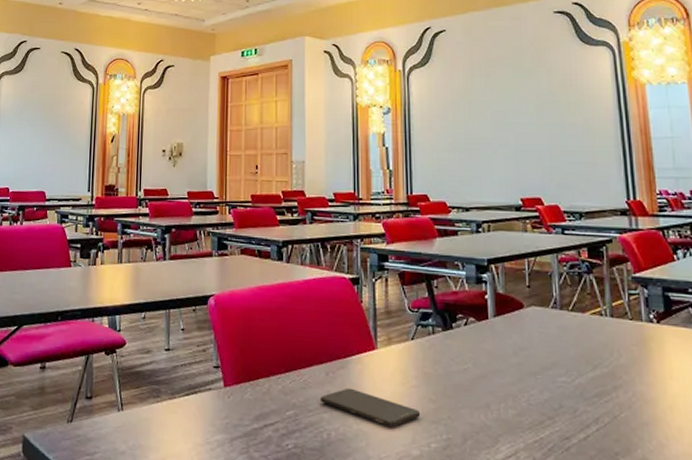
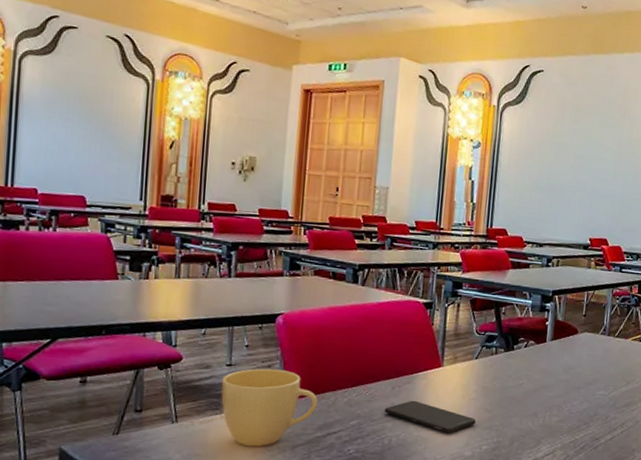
cup: none [161,353,253,439] -> present [221,368,319,447]

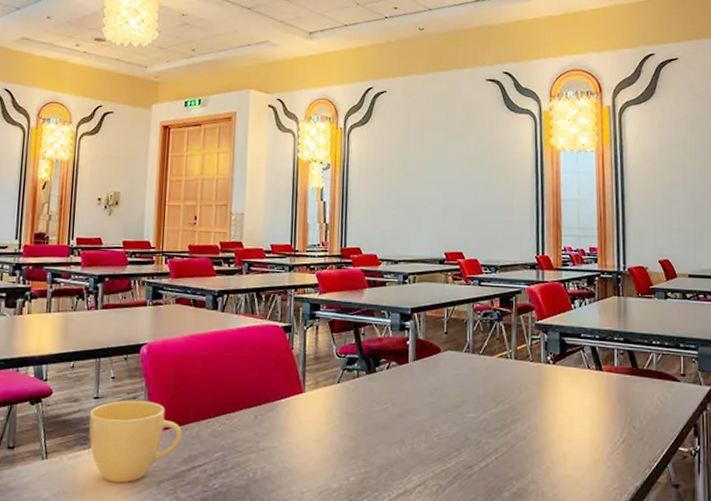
smartphone: present [384,400,477,434] -> none [247,429,342,465]

